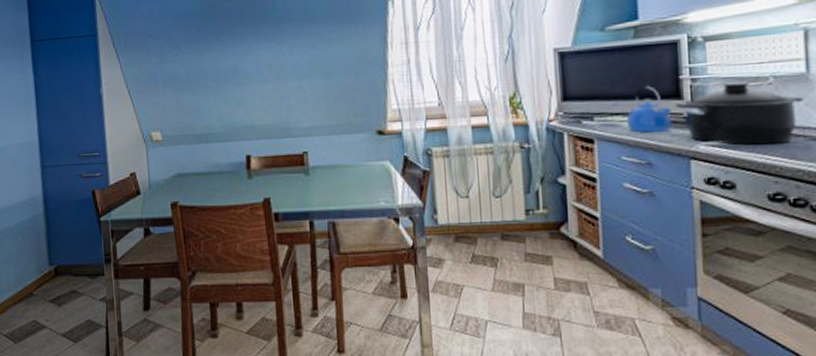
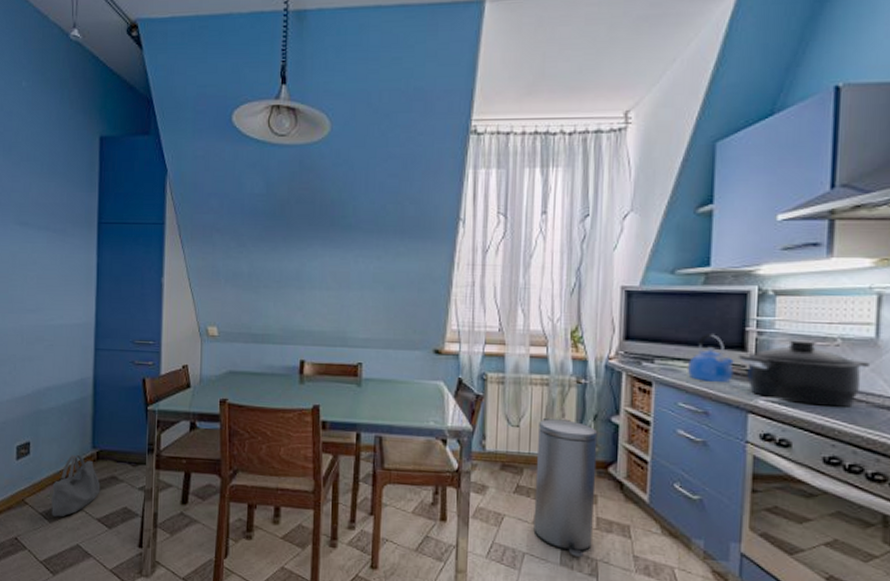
handbag: none [13,272,62,337] -> present [51,454,101,517]
pedal bin: none [487,185,552,318] -> present [533,418,598,557]

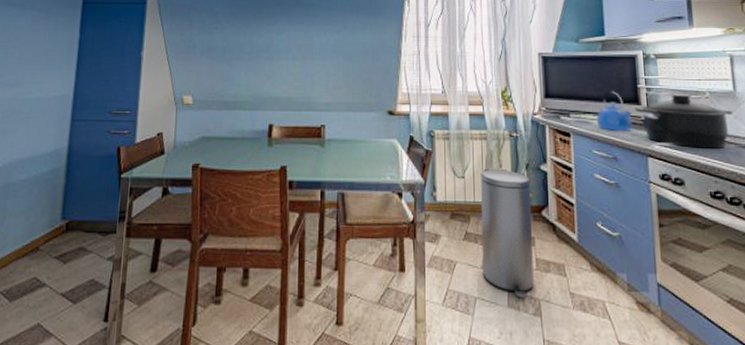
handbag: present [51,454,101,517] -> none [13,226,68,295]

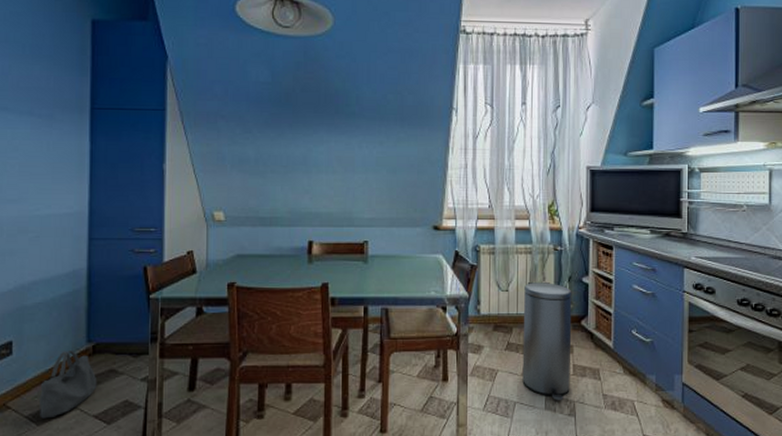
handbag: none [13,226,68,295] -> present [38,349,97,419]
kettle: present [596,91,633,132] -> none [638,204,673,245]
saucepan: present [634,94,733,149] -> none [675,208,766,259]

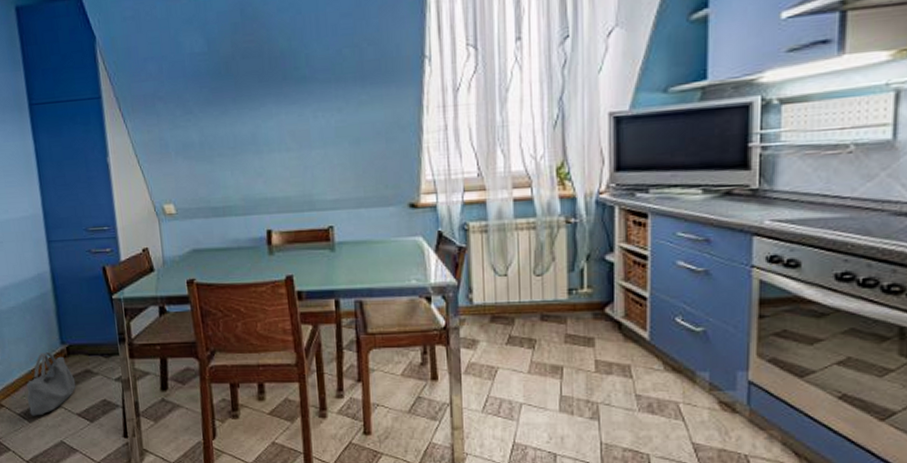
pedal bin: present [522,283,572,400] -> none [527,263,592,401]

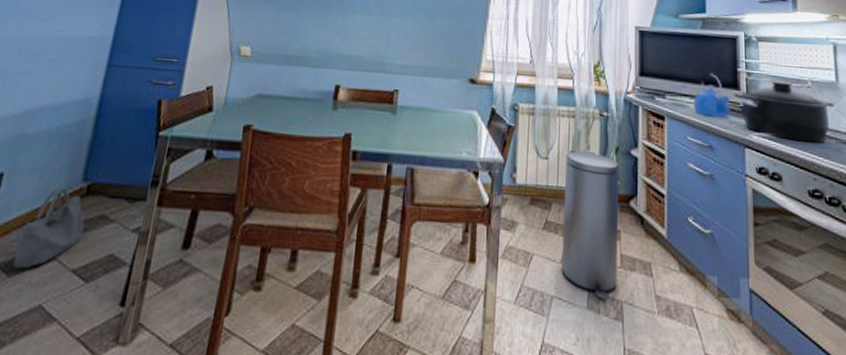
pedal bin: none [527,263,592,401] -> present [561,151,620,299]
kettle: none [685,154,736,207] -> present [692,73,731,119]
saucepan: none [740,150,886,221] -> present [733,81,834,143]

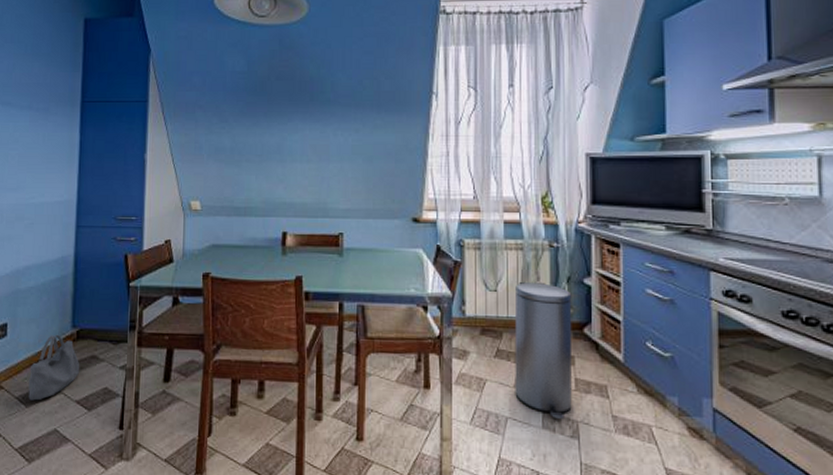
kettle: present [692,73,731,119] -> none [651,196,694,243]
saucepan: present [733,81,834,143] -> none [697,200,816,262]

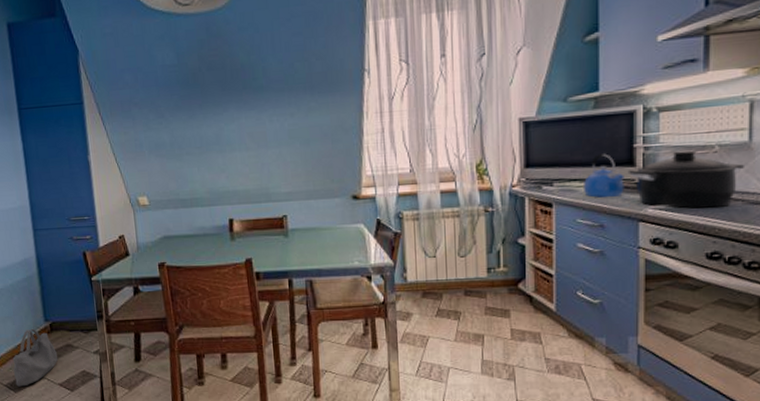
pedal bin: present [514,282,573,419] -> none [453,246,508,365]
kettle: none [651,196,694,243] -> present [582,153,624,198]
saucepan: none [697,200,816,262] -> present [627,150,744,209]

